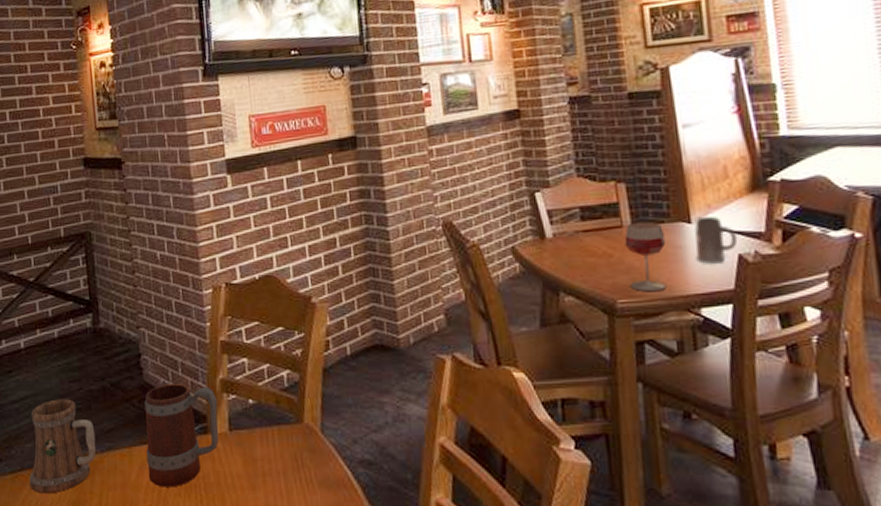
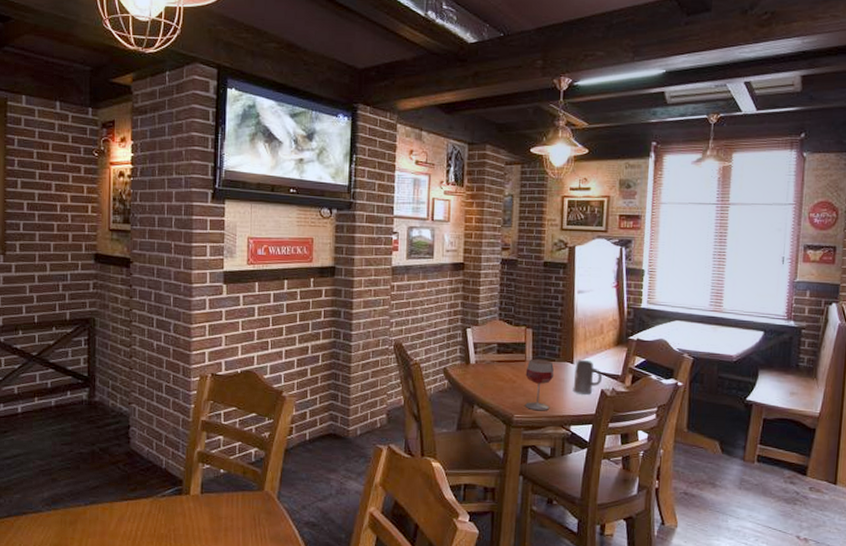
beer mug: present [29,399,96,494] -> none [15,458,81,538]
beer mug: present [144,383,219,487] -> none [126,451,194,537]

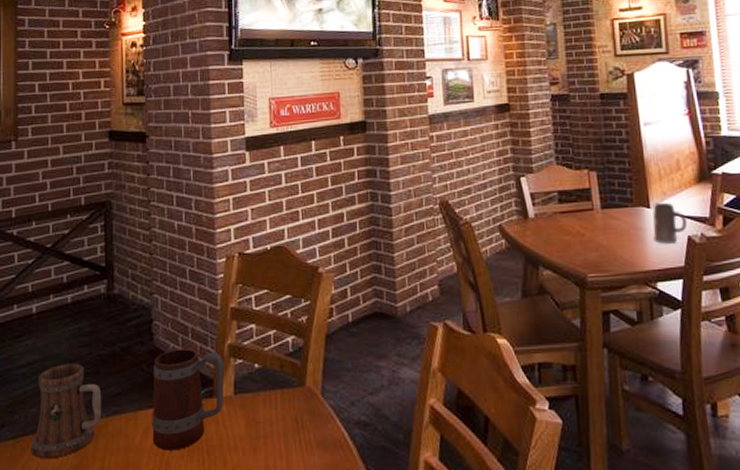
beer mug: none [15,458,81,538] -> present [31,363,102,459]
beer mug: none [126,451,194,537] -> present [152,348,225,451]
wineglass: present [525,358,555,411] -> none [594,205,630,268]

